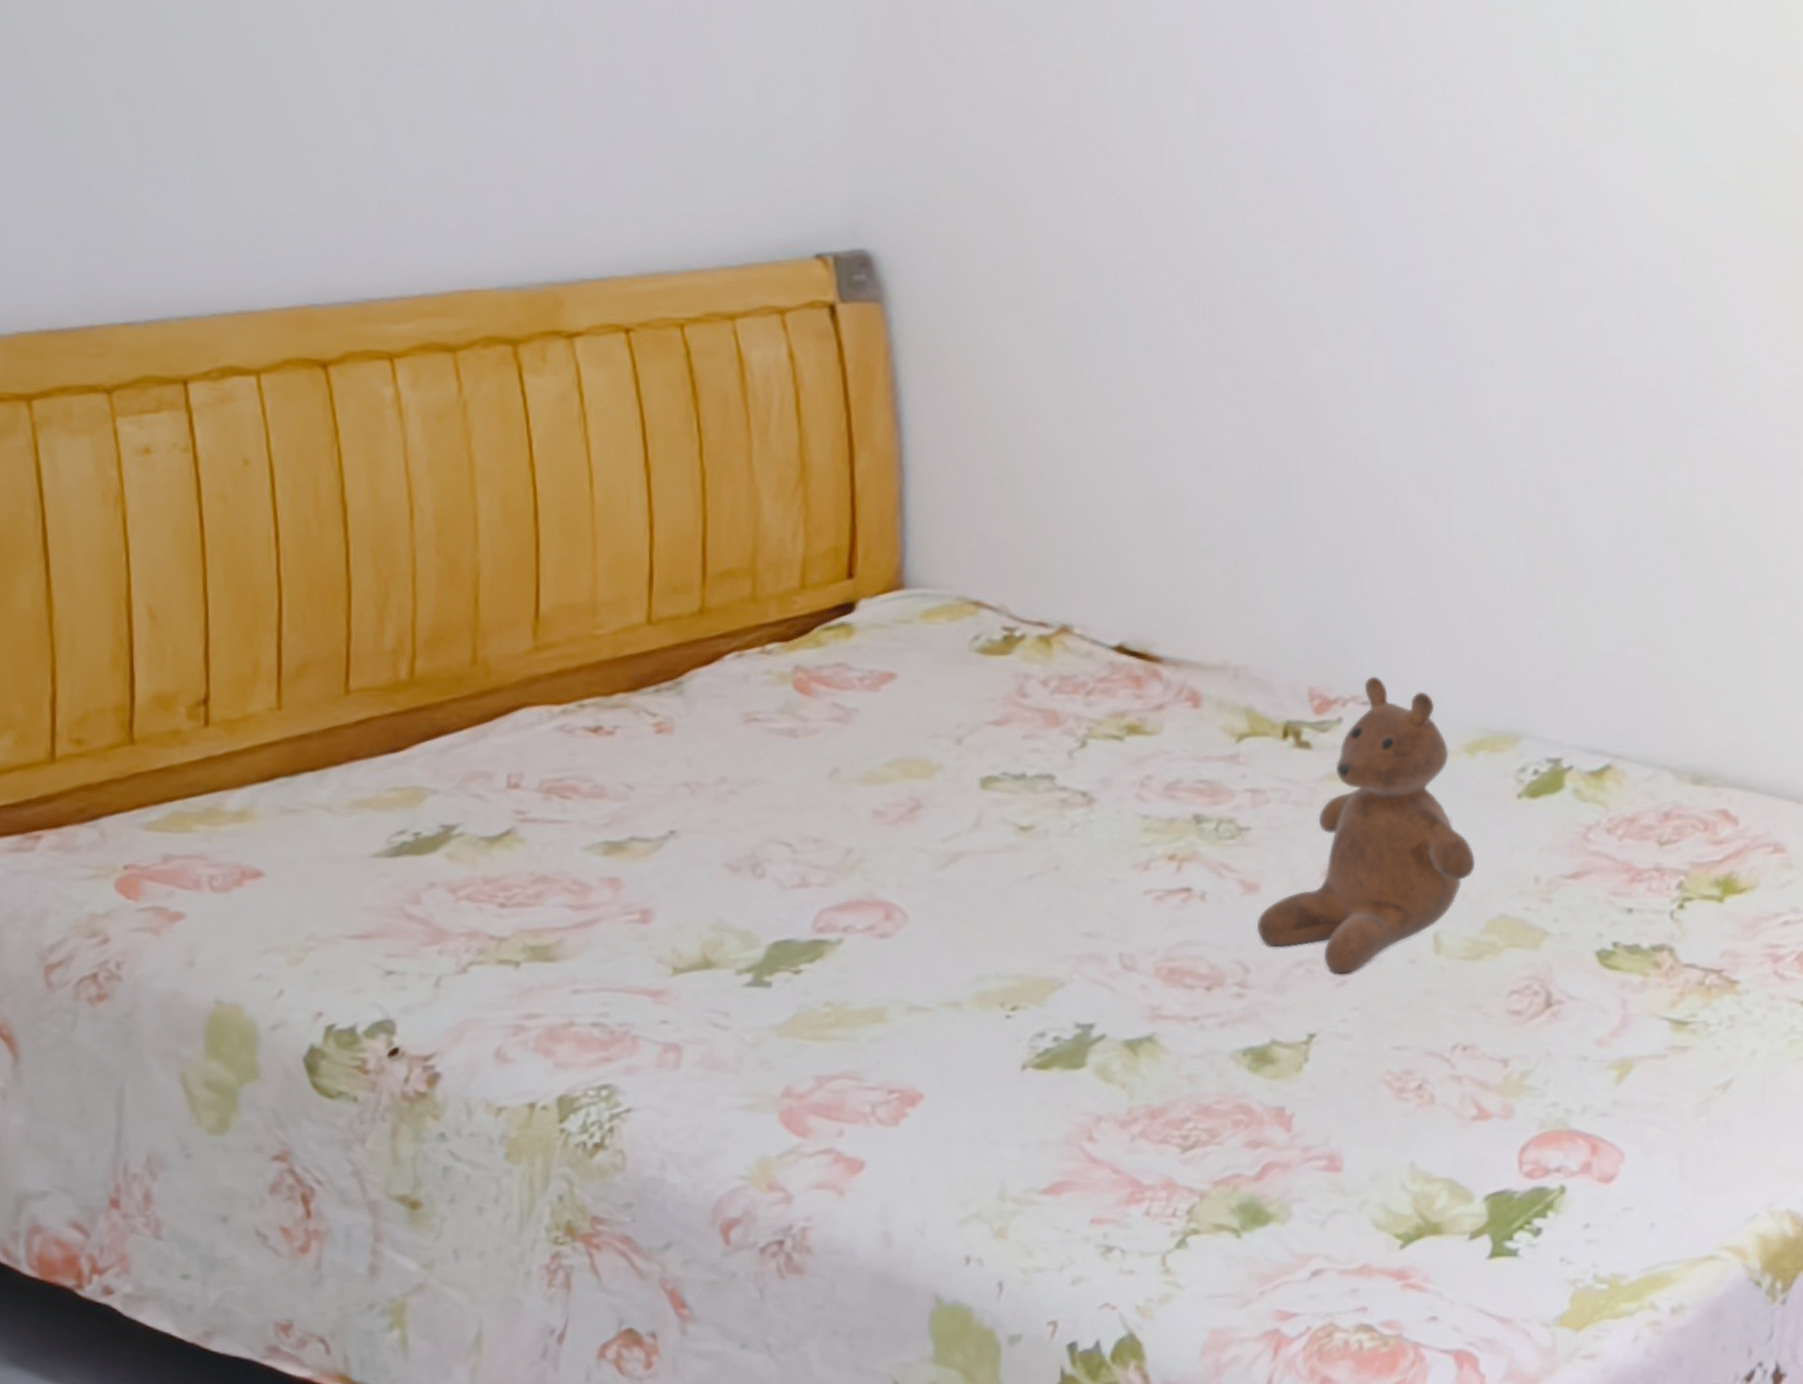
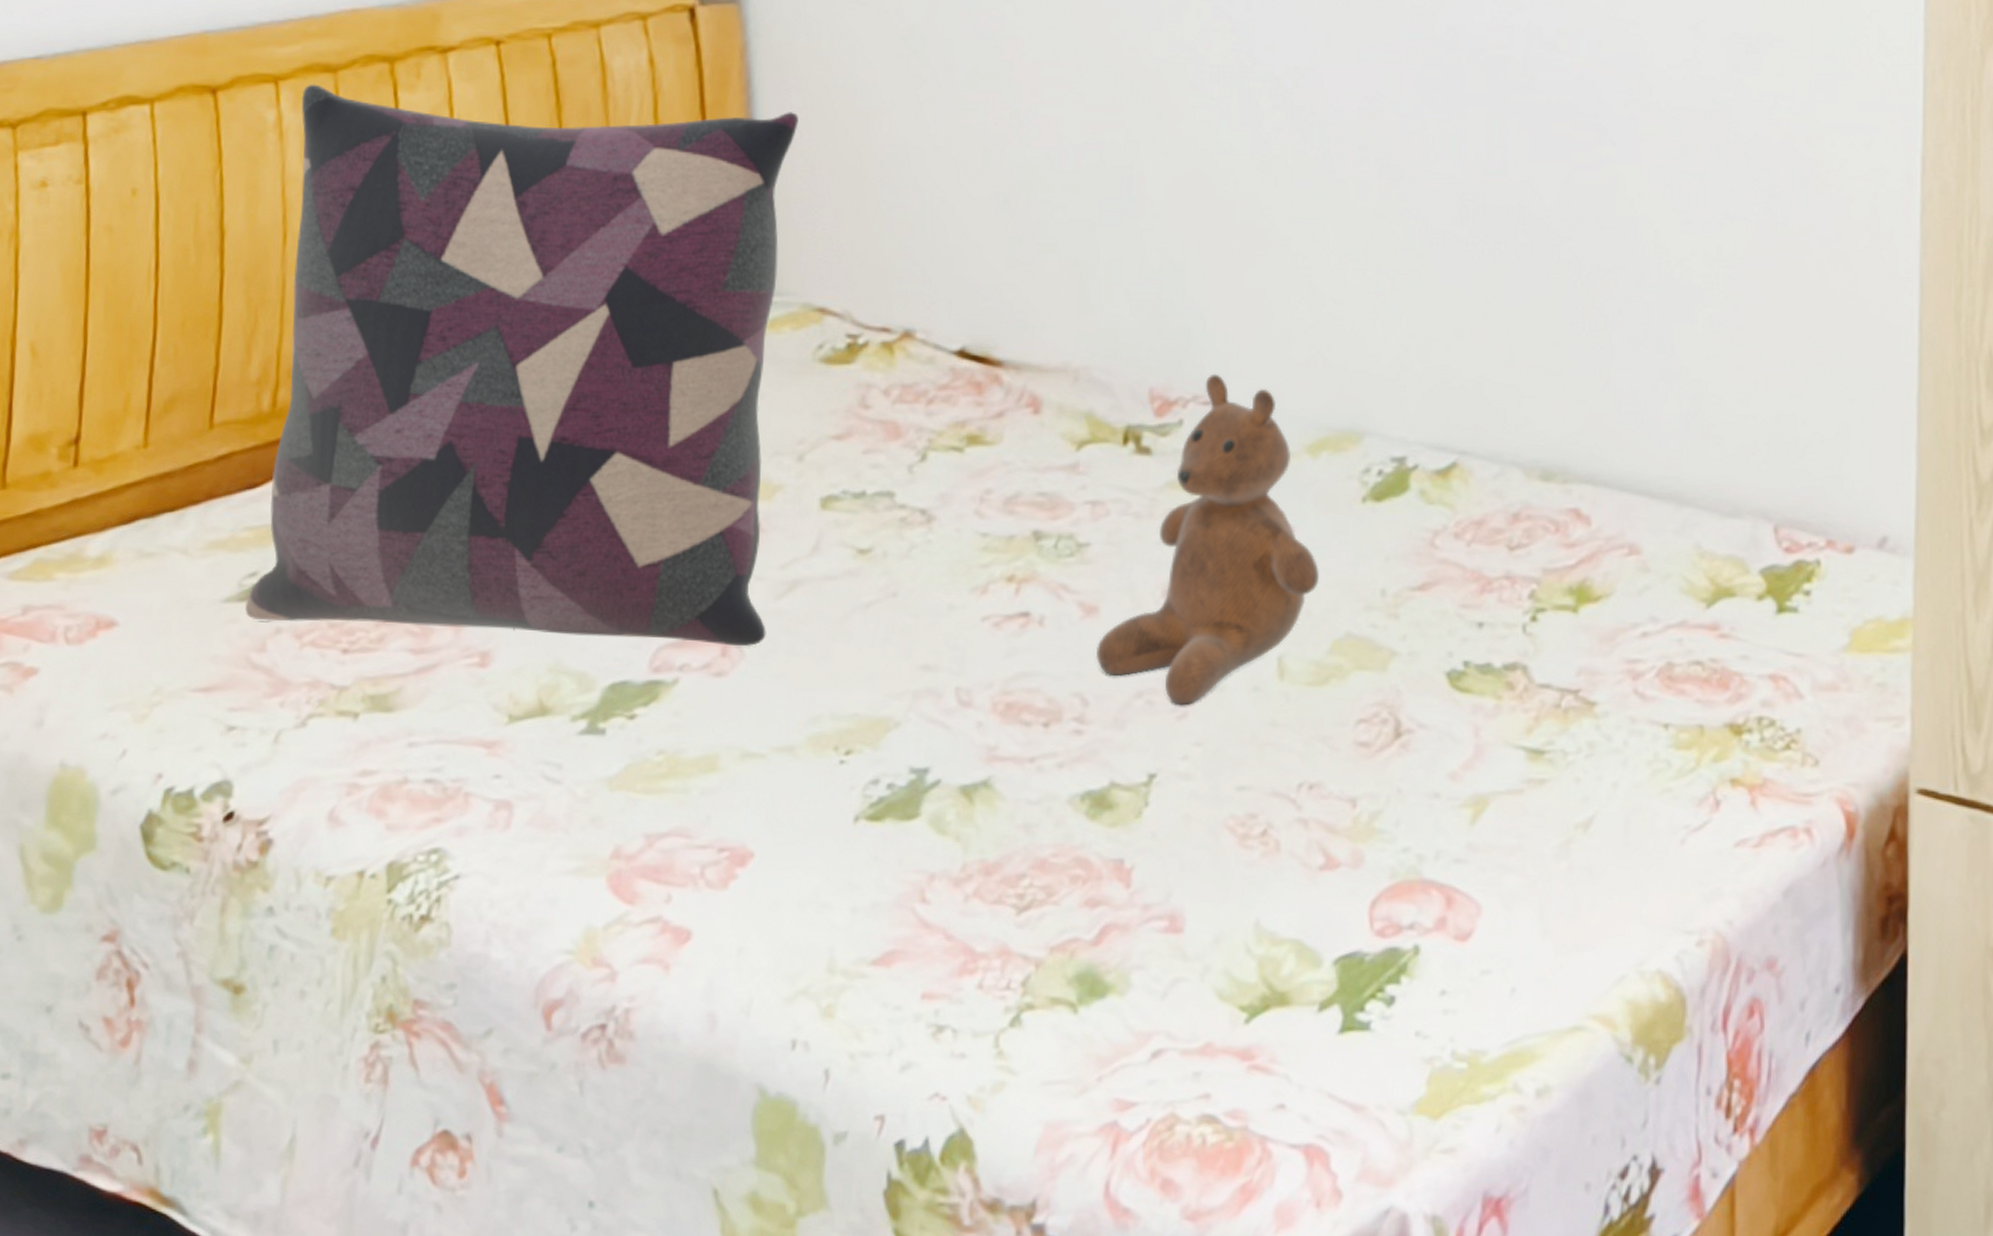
pillow: none [395,363,948,912] -> present [244,84,799,647]

